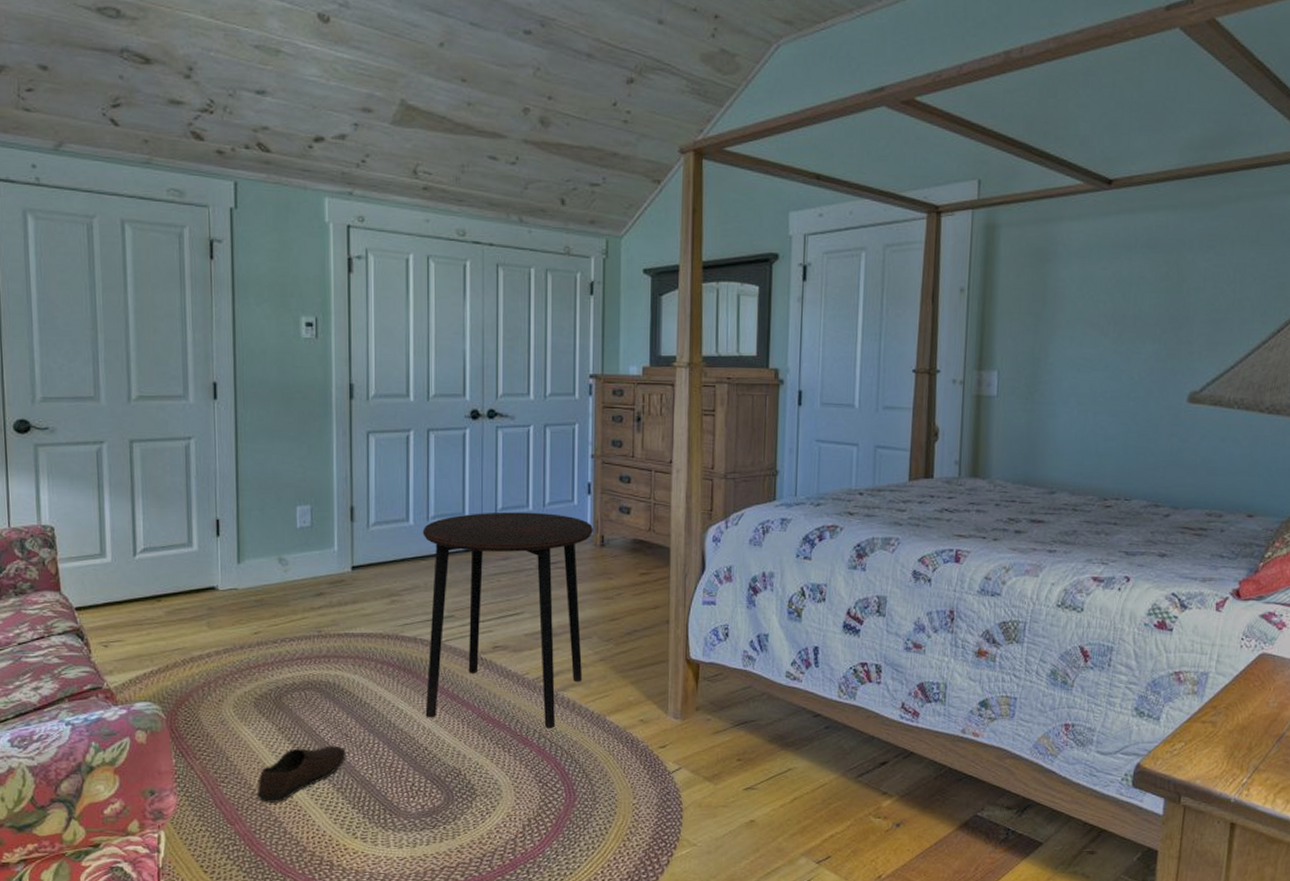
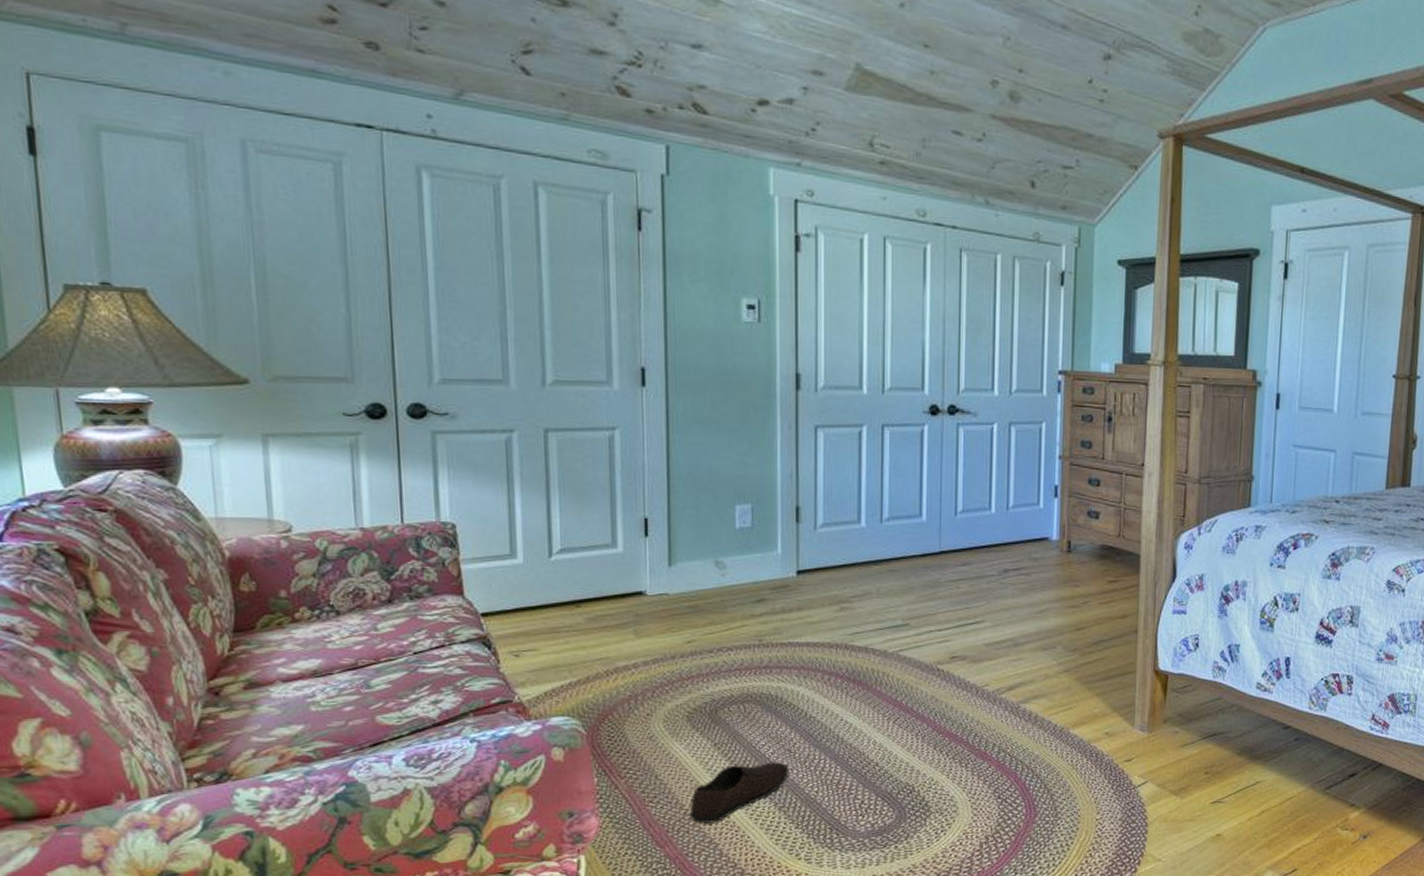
side table: present [422,512,593,728] -> none [875,514,1059,742]

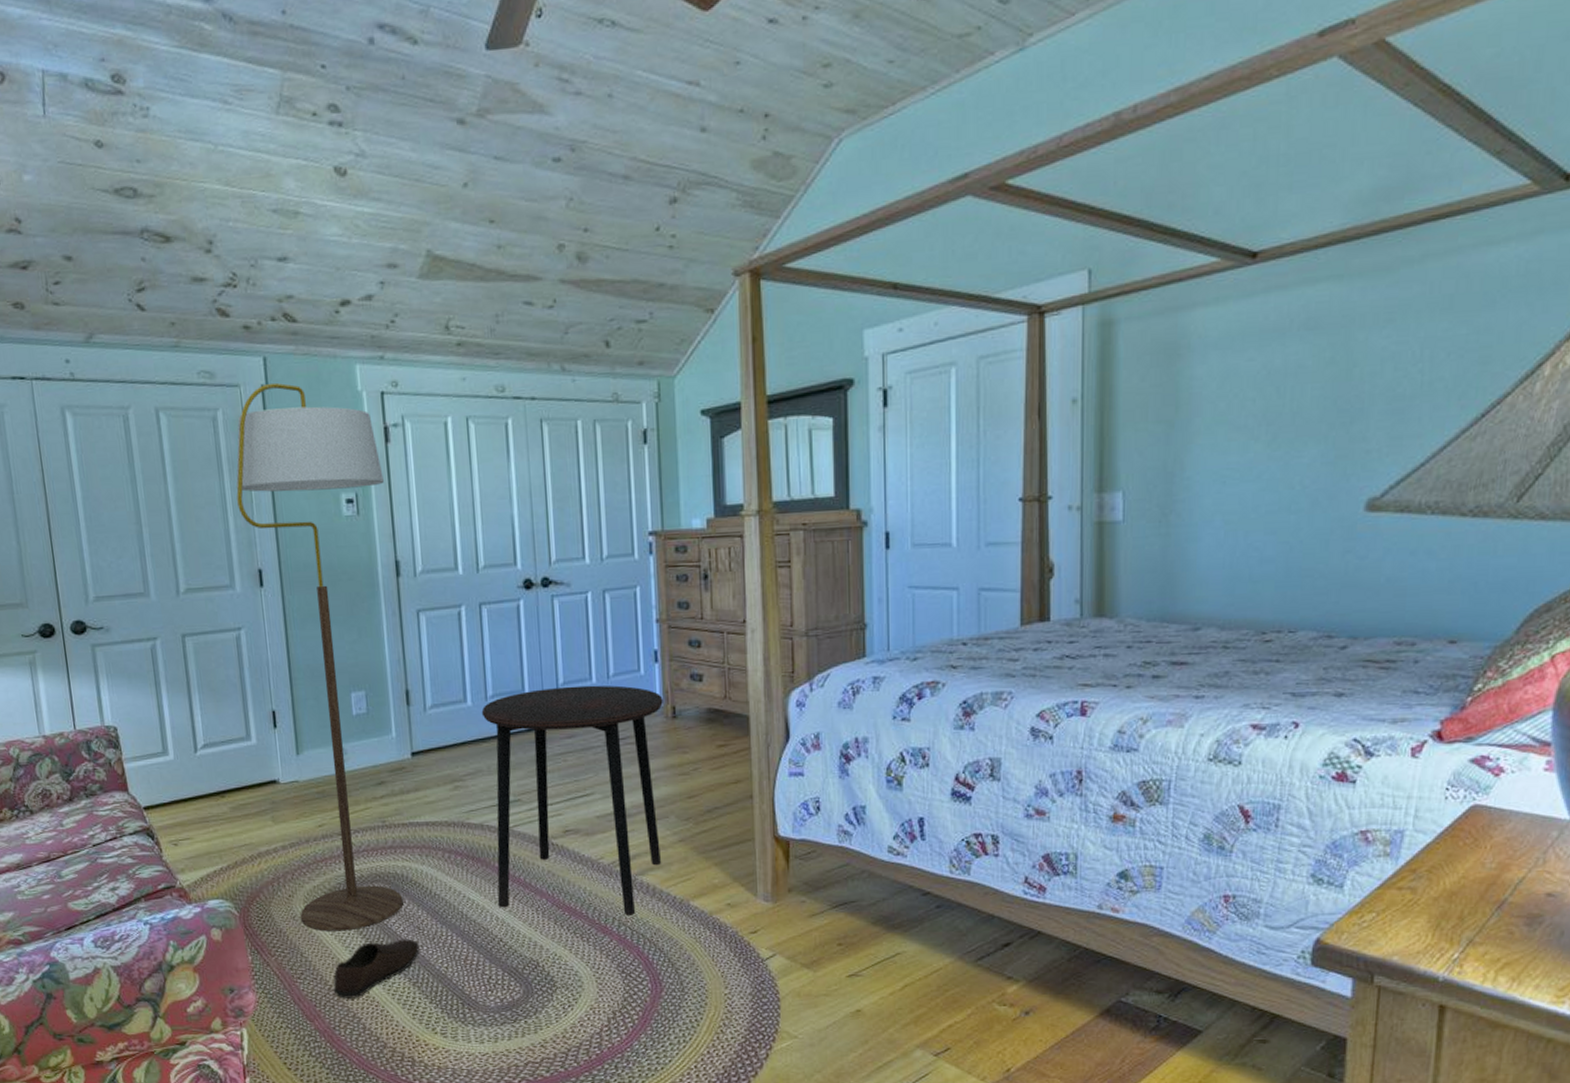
floor lamp: none [622,173,790,753] -> present [236,382,403,932]
side table: none [875,514,1059,742] -> present [481,685,663,916]

